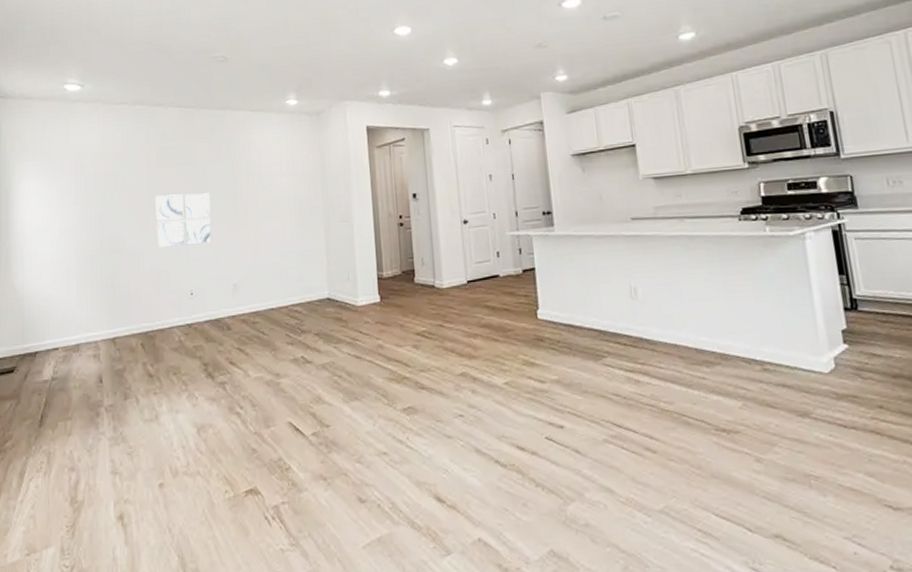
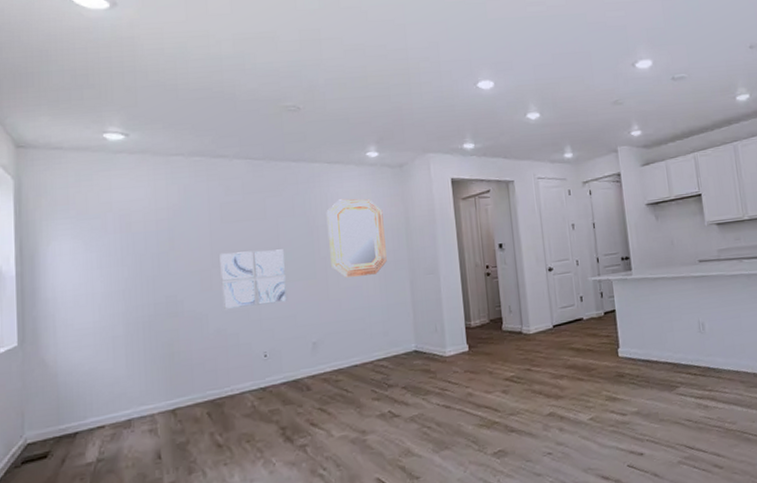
home mirror: none [248,145,303,222] -> present [326,199,387,278]

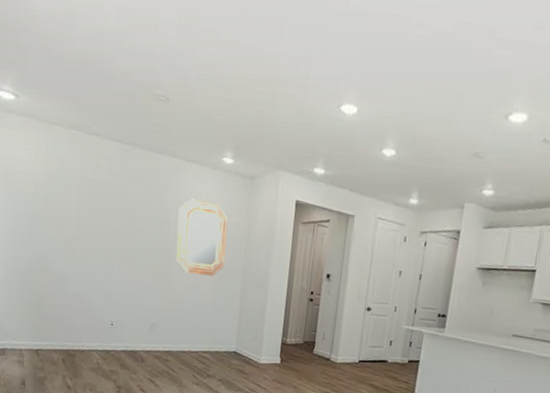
wall art: present [220,249,288,310] -> none [83,227,138,283]

